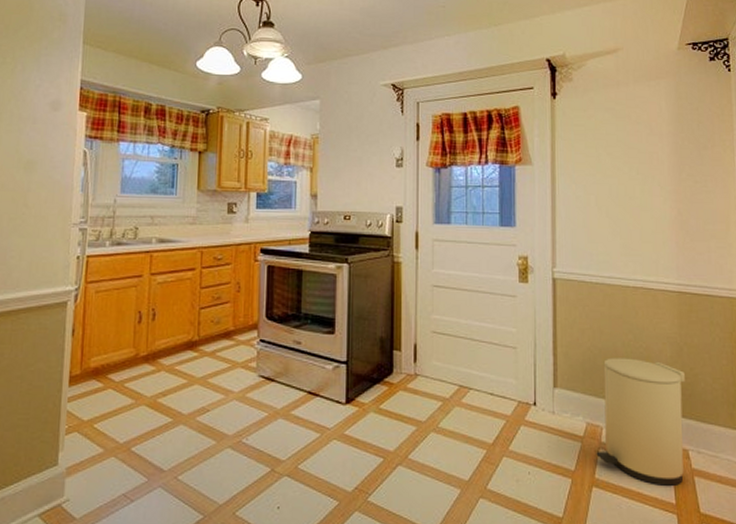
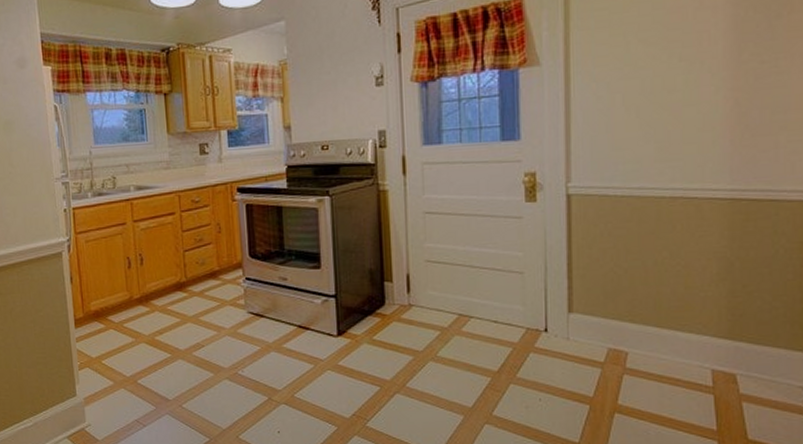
pedal bin: present [596,358,685,486] -> none [619,277,735,411]

